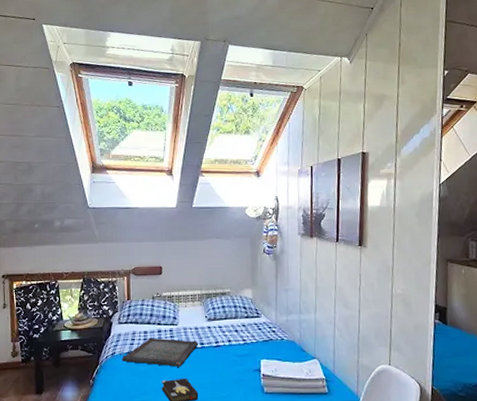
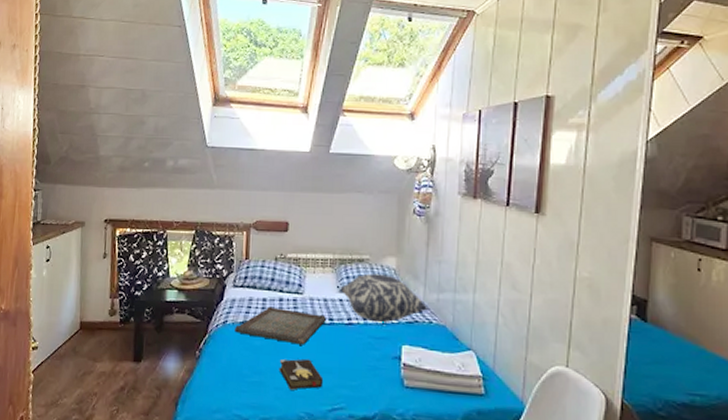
cushion: none [208,304,280,343] -> present [340,273,429,323]

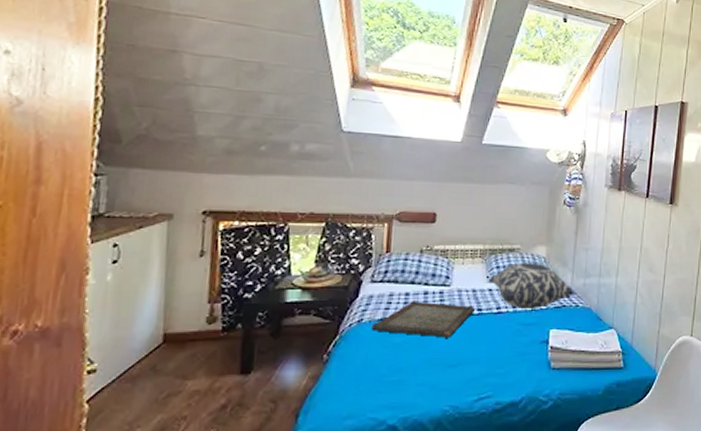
hardback book: present [279,359,324,390] -> none [421,351,470,385]

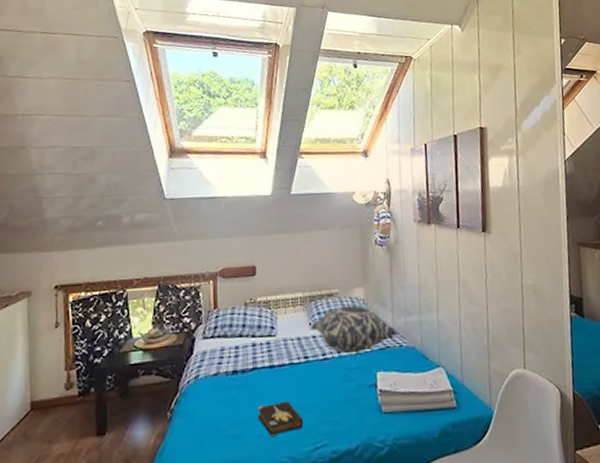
serving tray: present [372,301,474,338] -> none [208,353,301,389]
hardback book: none [421,351,470,385] -> present [257,401,304,436]

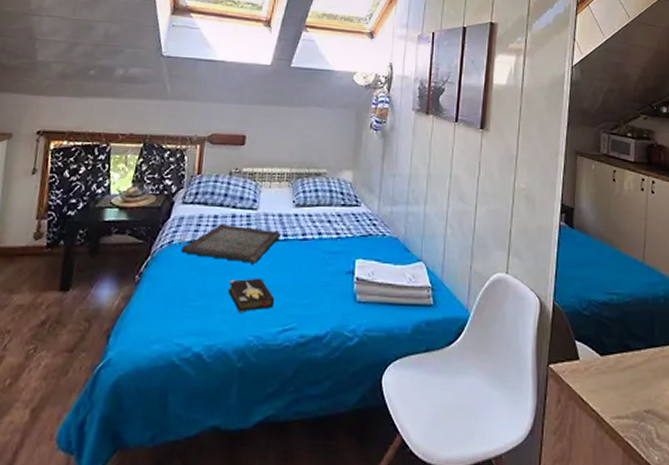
serving tray: none [208,353,301,389] -> present [181,224,280,264]
cushion: present [312,305,398,354] -> none [296,187,382,237]

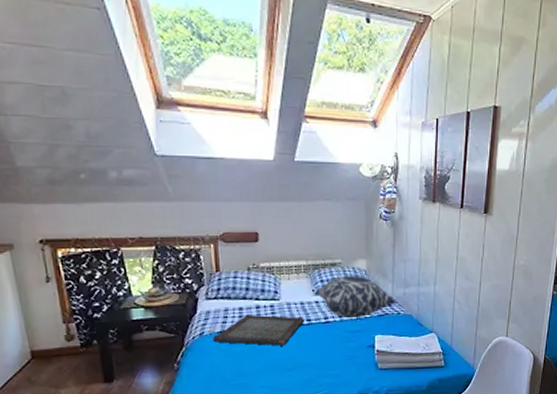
hardback book: present [227,278,275,312] -> none [262,357,306,386]
cushion: none [296,187,382,237] -> present [315,275,397,319]

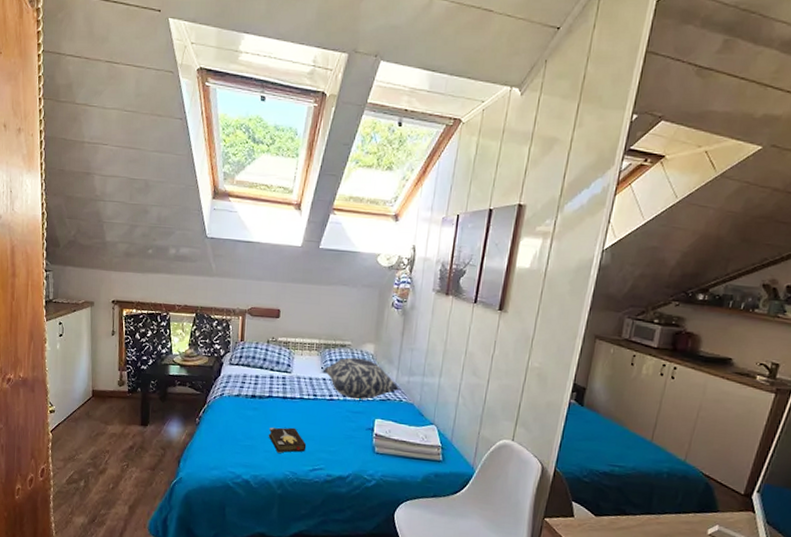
serving tray: present [213,314,304,346] -> none [230,382,311,416]
hardback book: none [262,357,306,386] -> present [268,427,307,453]

